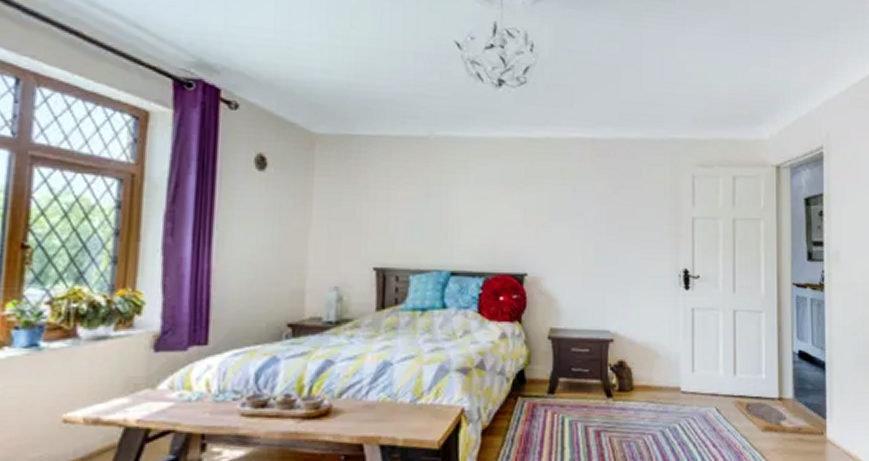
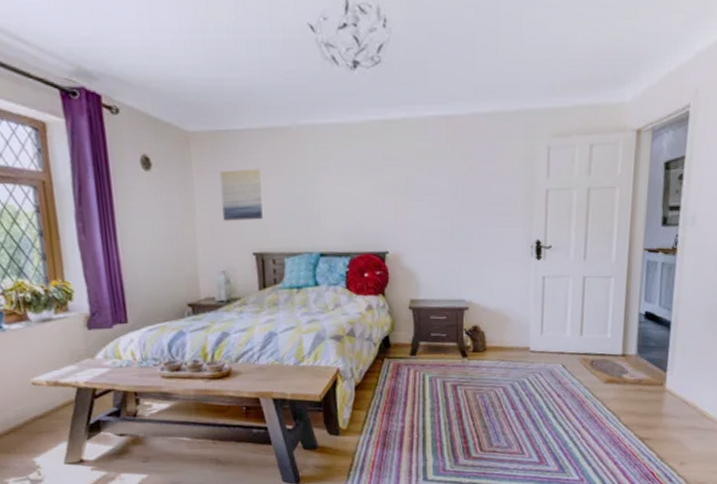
wall art: none [343,176,391,232] -> present [220,169,263,221]

